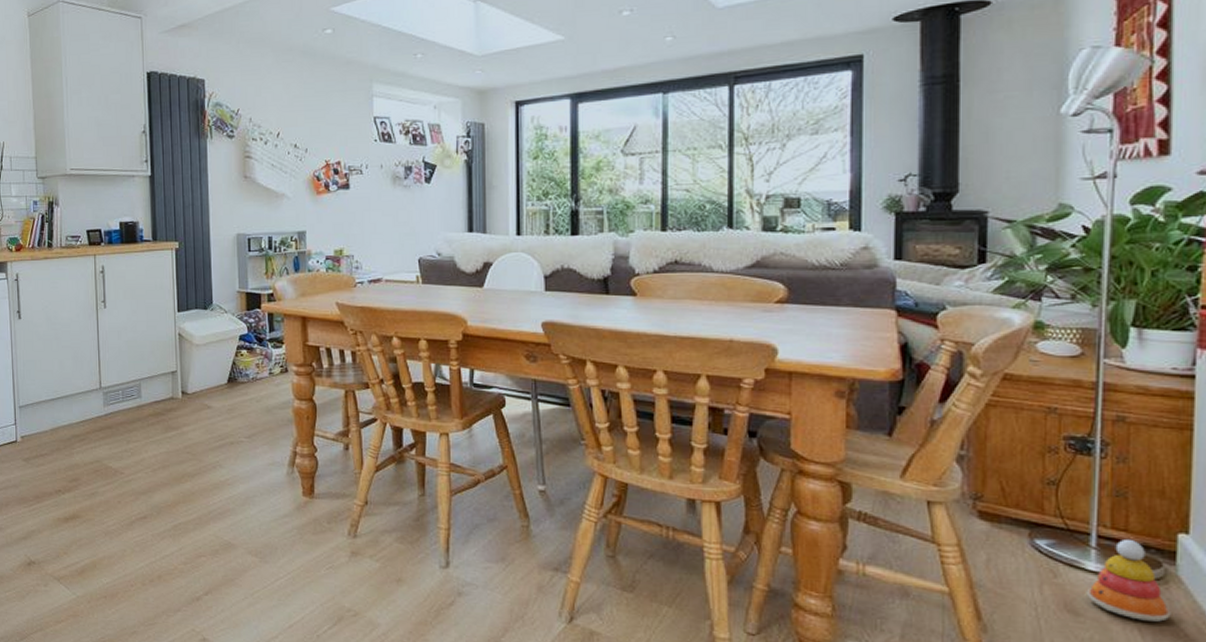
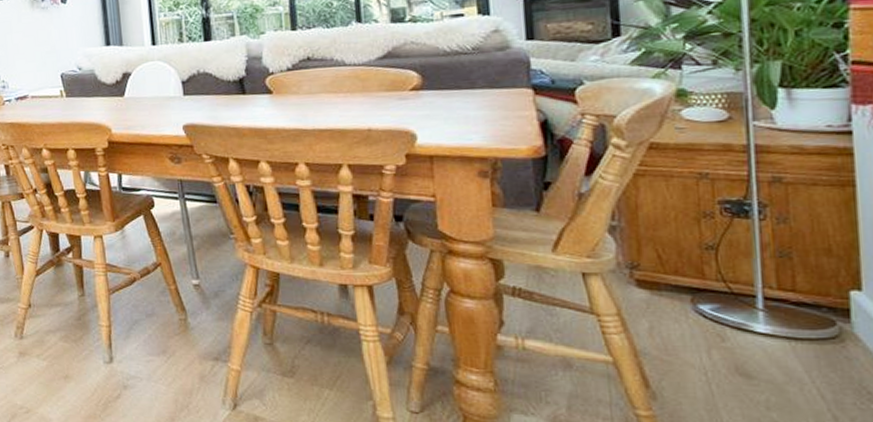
stacking toy: present [1086,540,1171,622] -> none [757,300,851,381]

